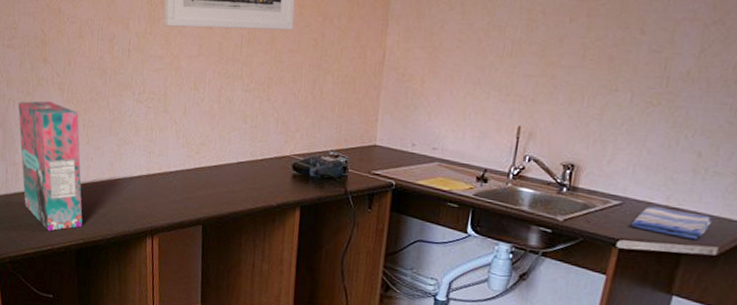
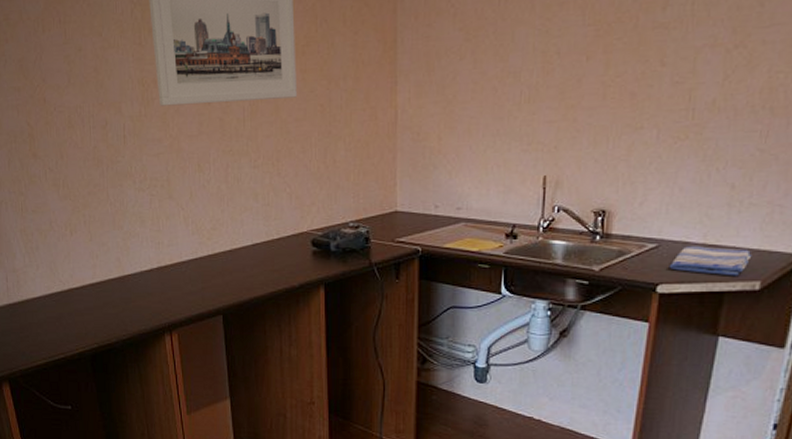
cereal box: present [18,101,83,231] -> none [12,199,94,339]

